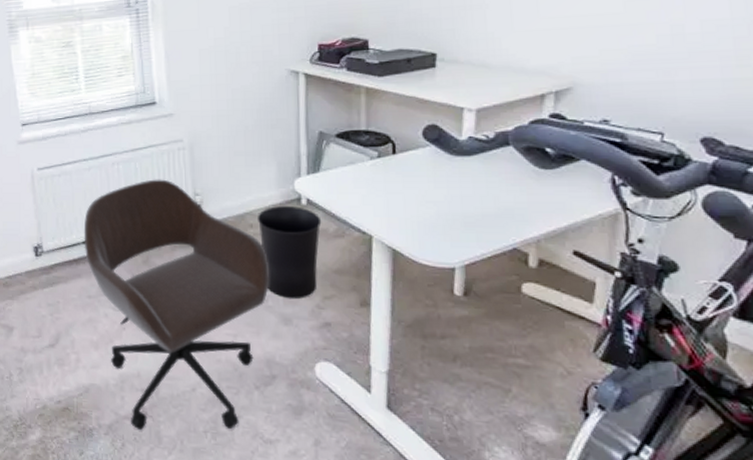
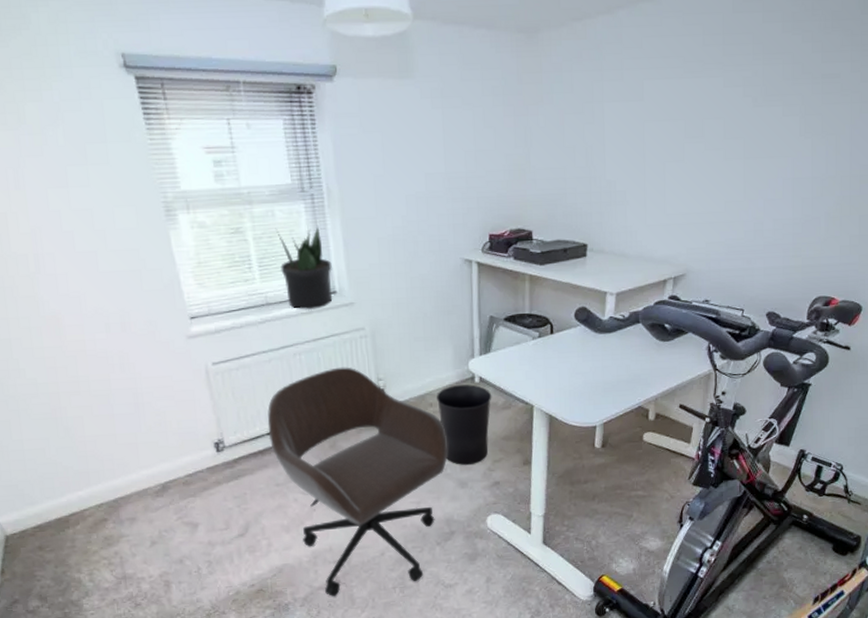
planter: none [103,40,153,121] -> present [276,227,333,311]

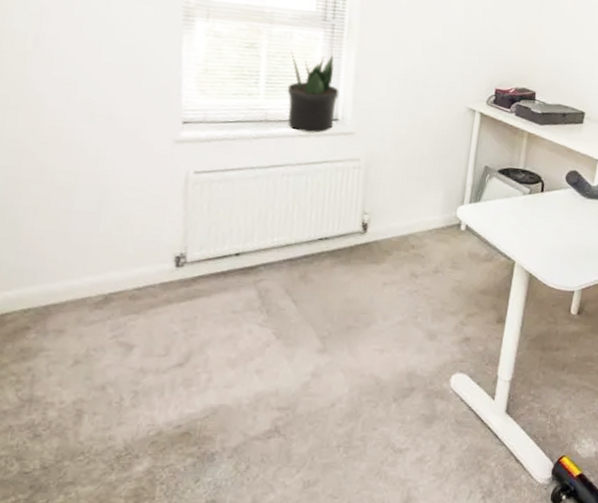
office chair: present [267,367,448,596] -> none [236,194,424,450]
waste bin: present [437,384,492,465] -> none [419,230,476,316]

